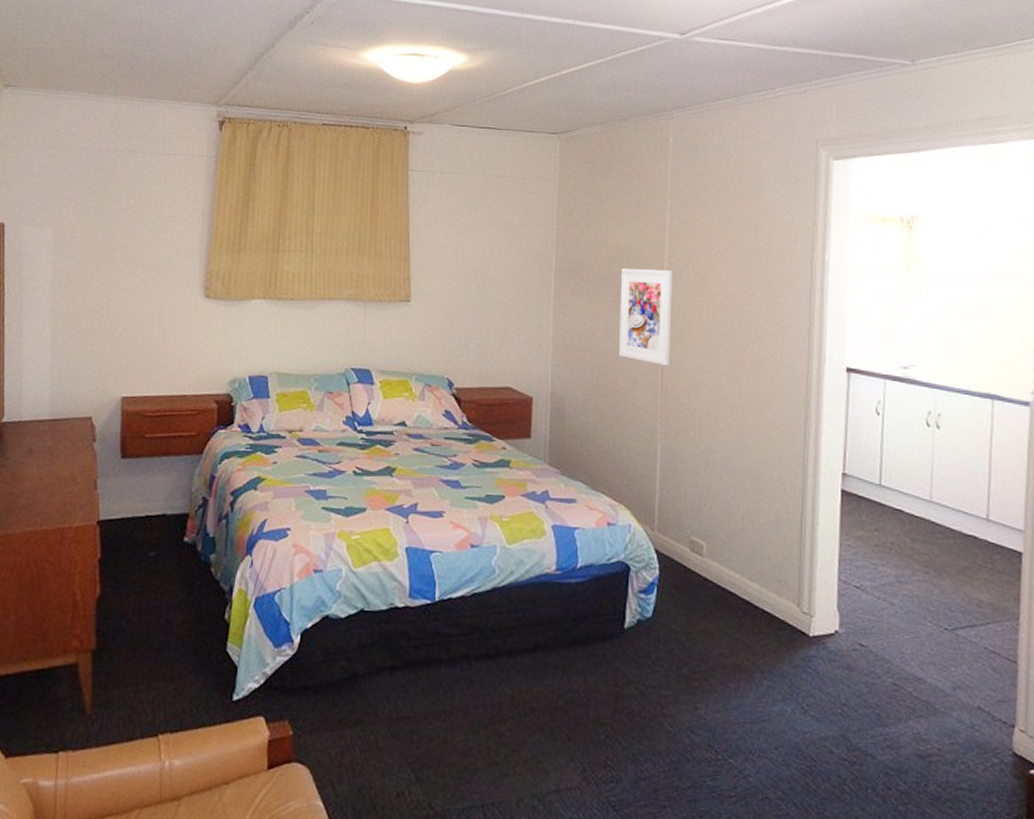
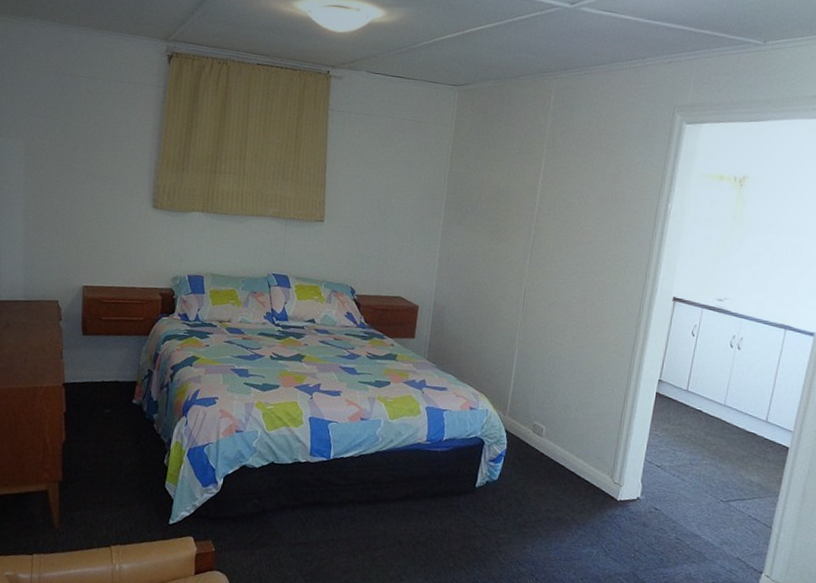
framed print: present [618,268,673,366] -> none [491,204,543,287]

